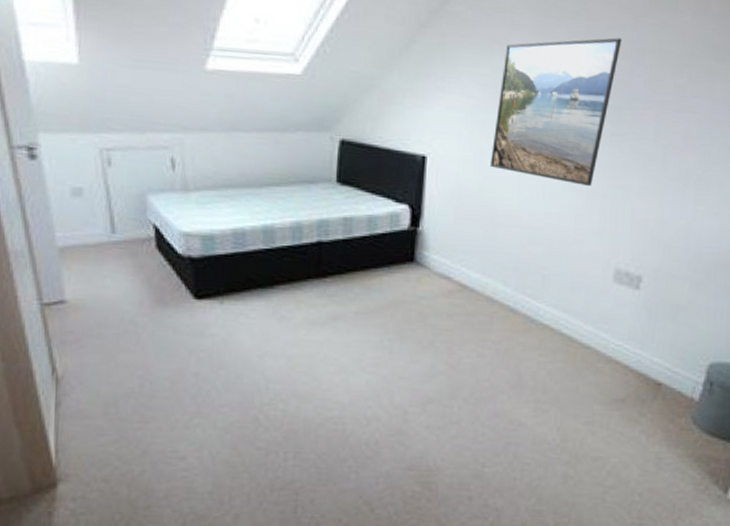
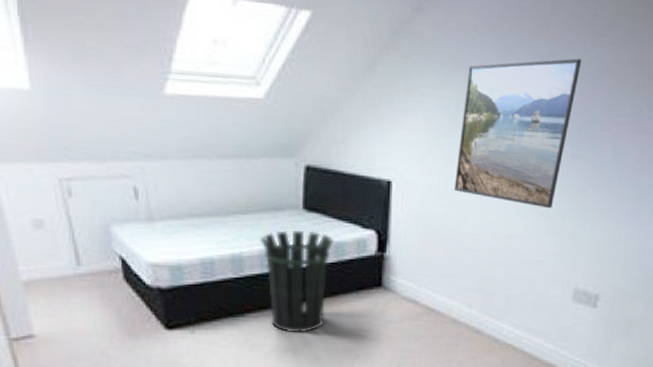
waste bin: none [291,203,366,307] -> present [259,230,333,333]

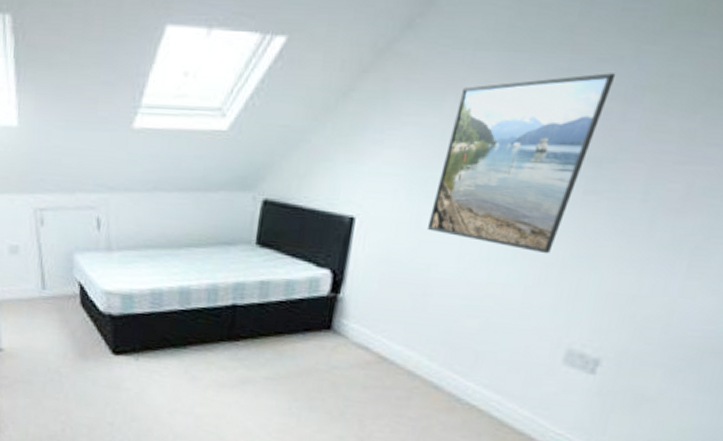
waste bin: present [259,230,333,333] -> none [208,265,285,370]

